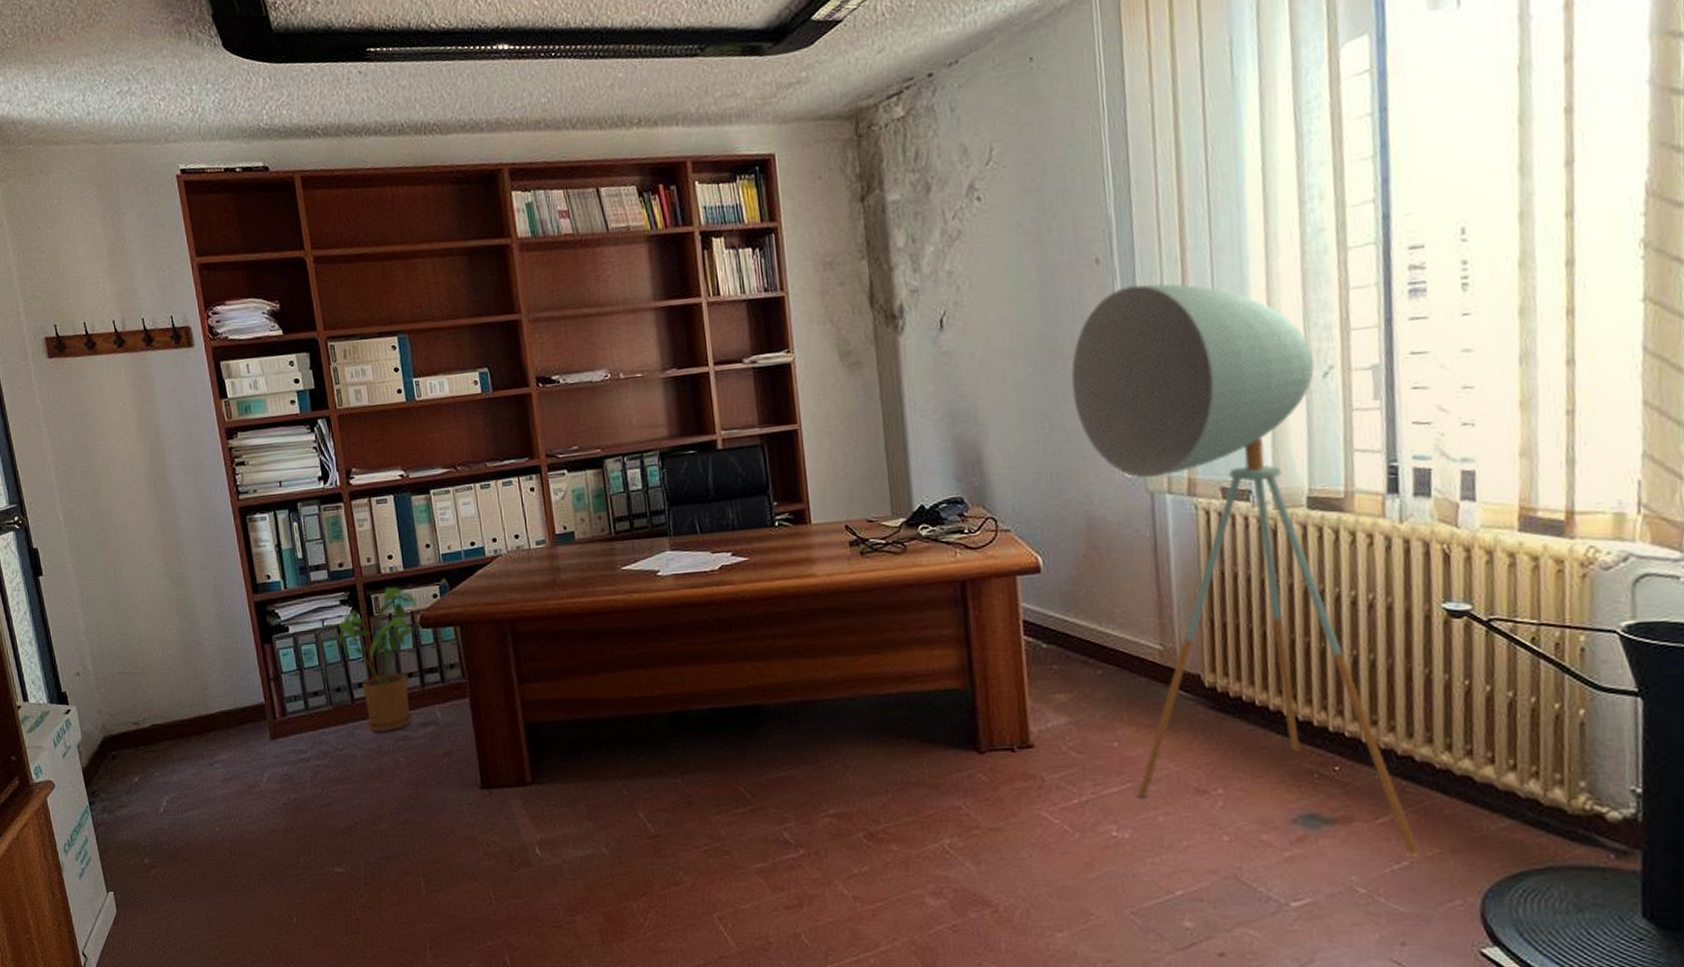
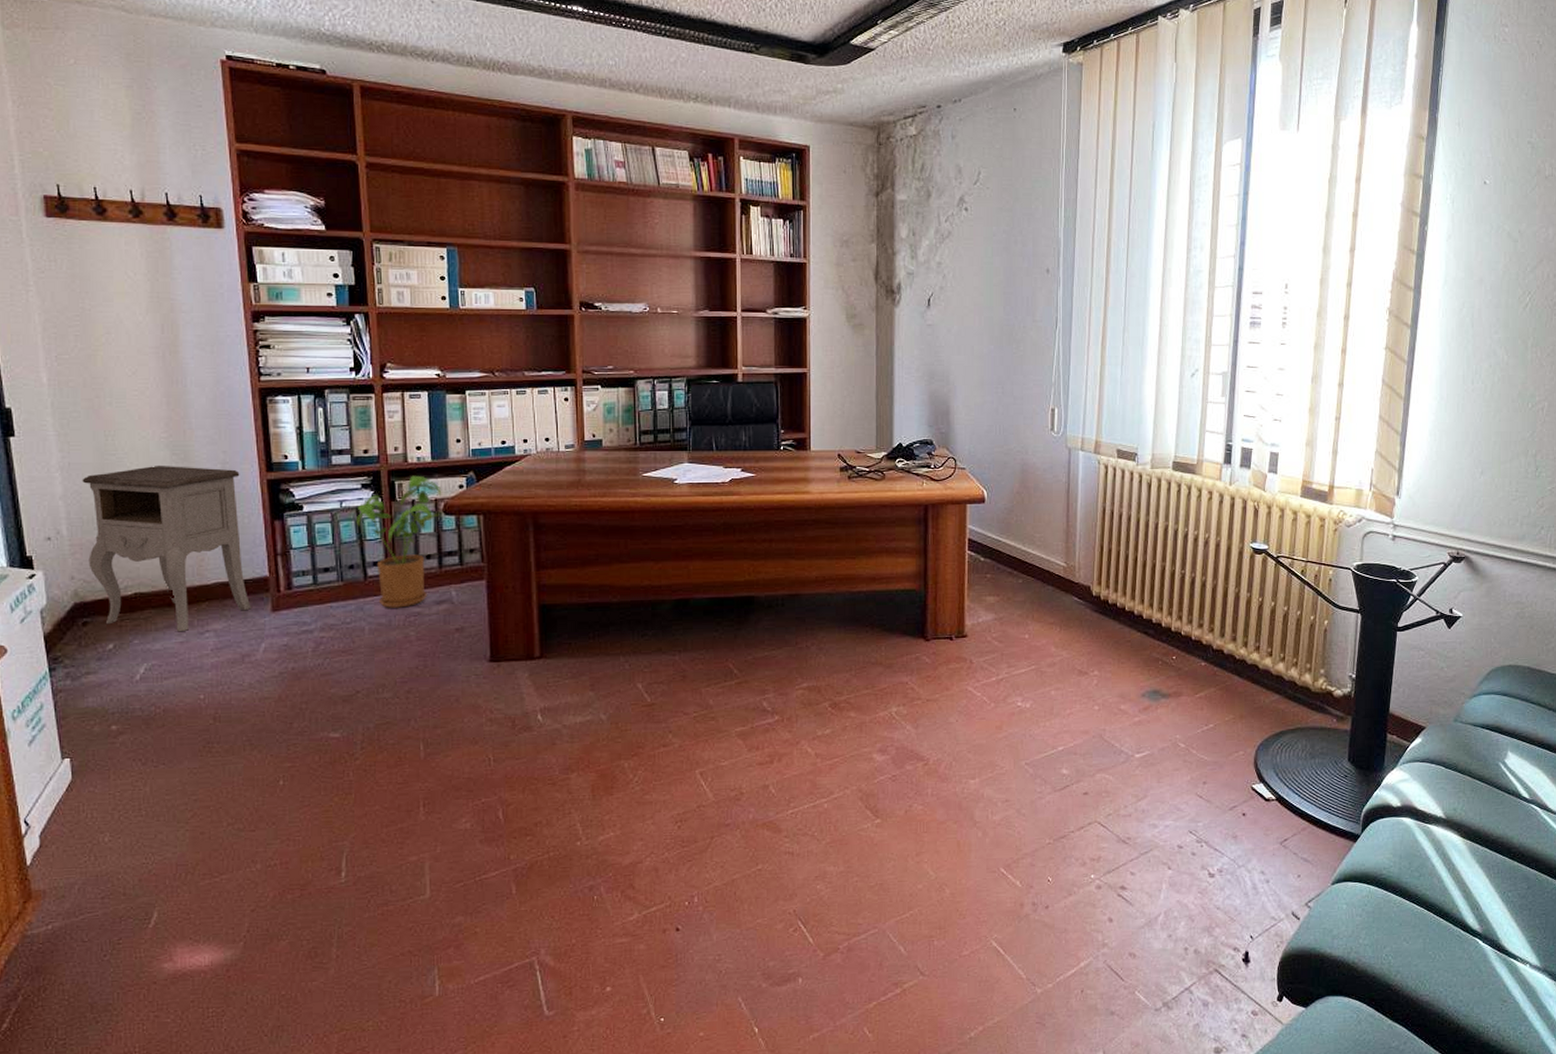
nightstand: none [99,593,252,764] -> present [82,465,251,632]
floor lamp: present [1071,283,1420,855] -> none [1021,292,1221,720]

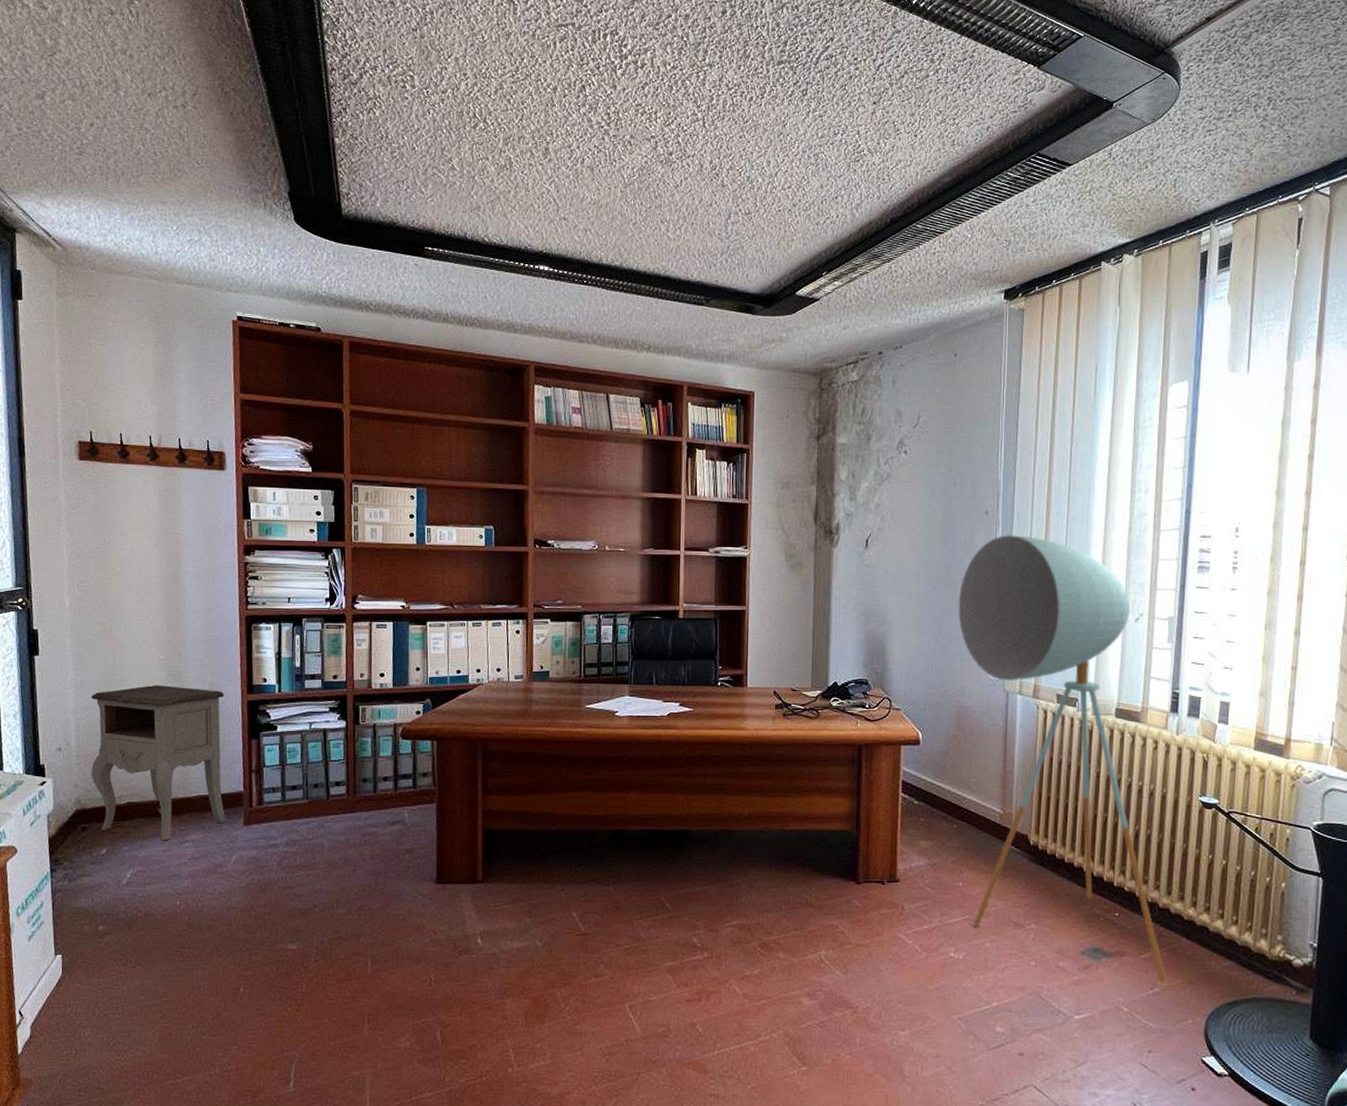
house plant: present [355,475,442,608] -> none [322,701,401,827]
floor lamp: none [1021,292,1221,720] -> present [958,534,1168,984]

